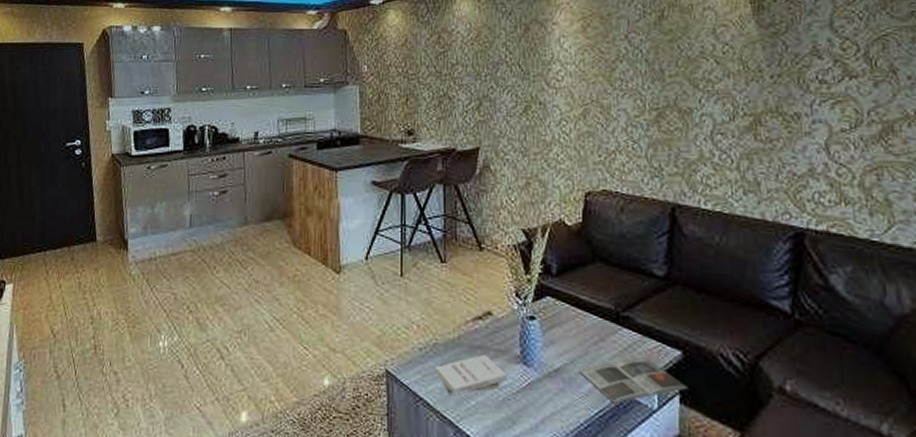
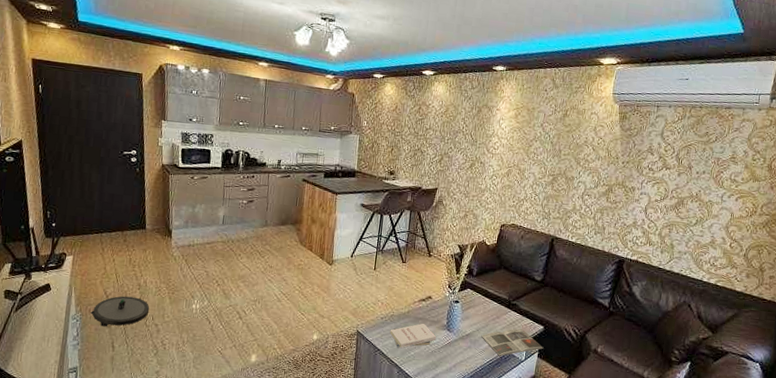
robot vacuum: none [35,334,106,378] -> present [90,296,150,327]

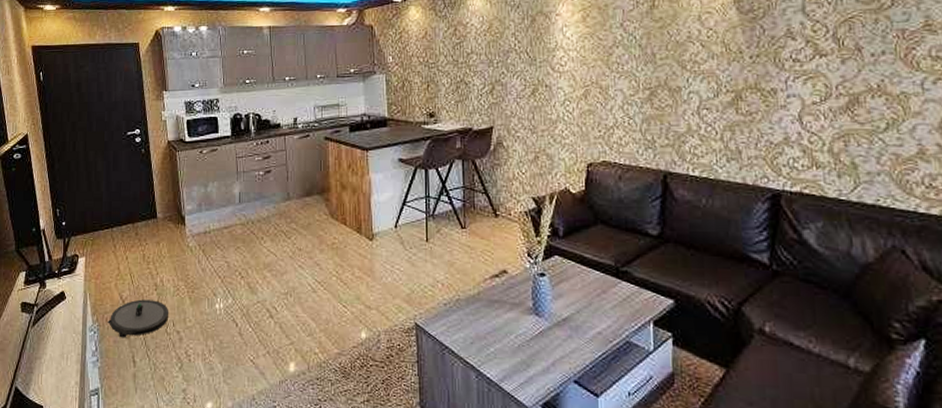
books: present [389,323,437,348] -> none [458,307,522,343]
magazine: present [481,329,544,356] -> none [584,306,680,347]

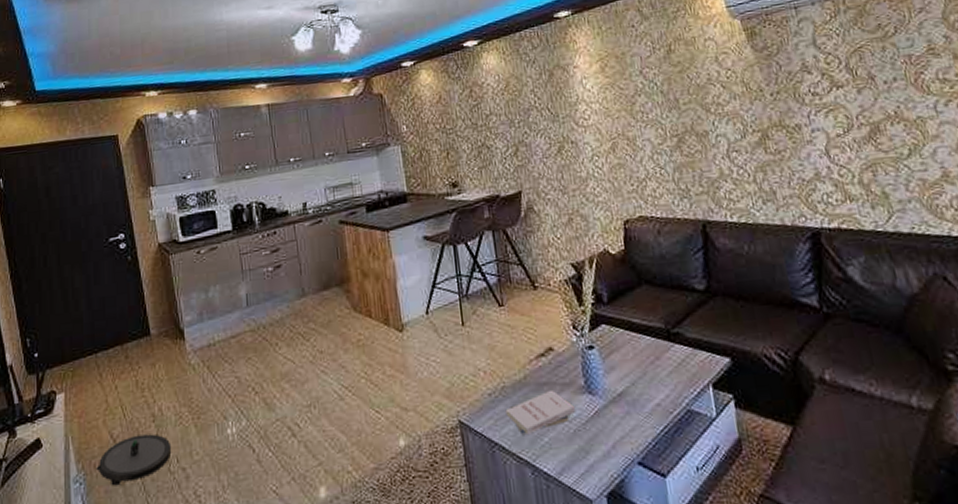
books: none [458,307,522,343] -> present [505,389,576,434]

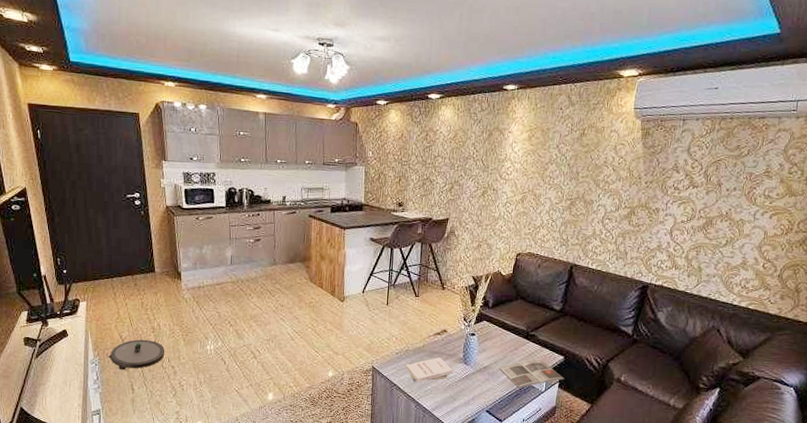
magazine: none [641,369,741,418] -> present [499,360,565,388]

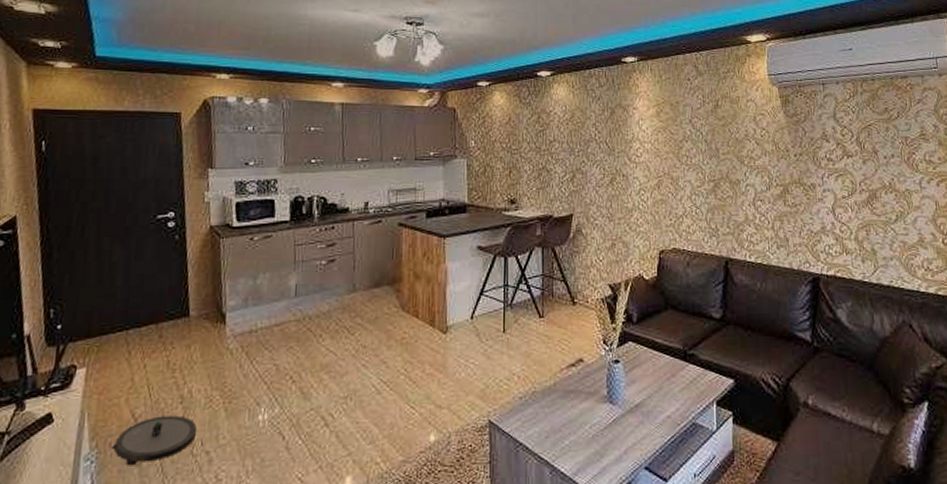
books: present [405,357,454,382] -> none [533,397,597,436]
magazine: present [499,360,565,388] -> none [655,388,739,429]

